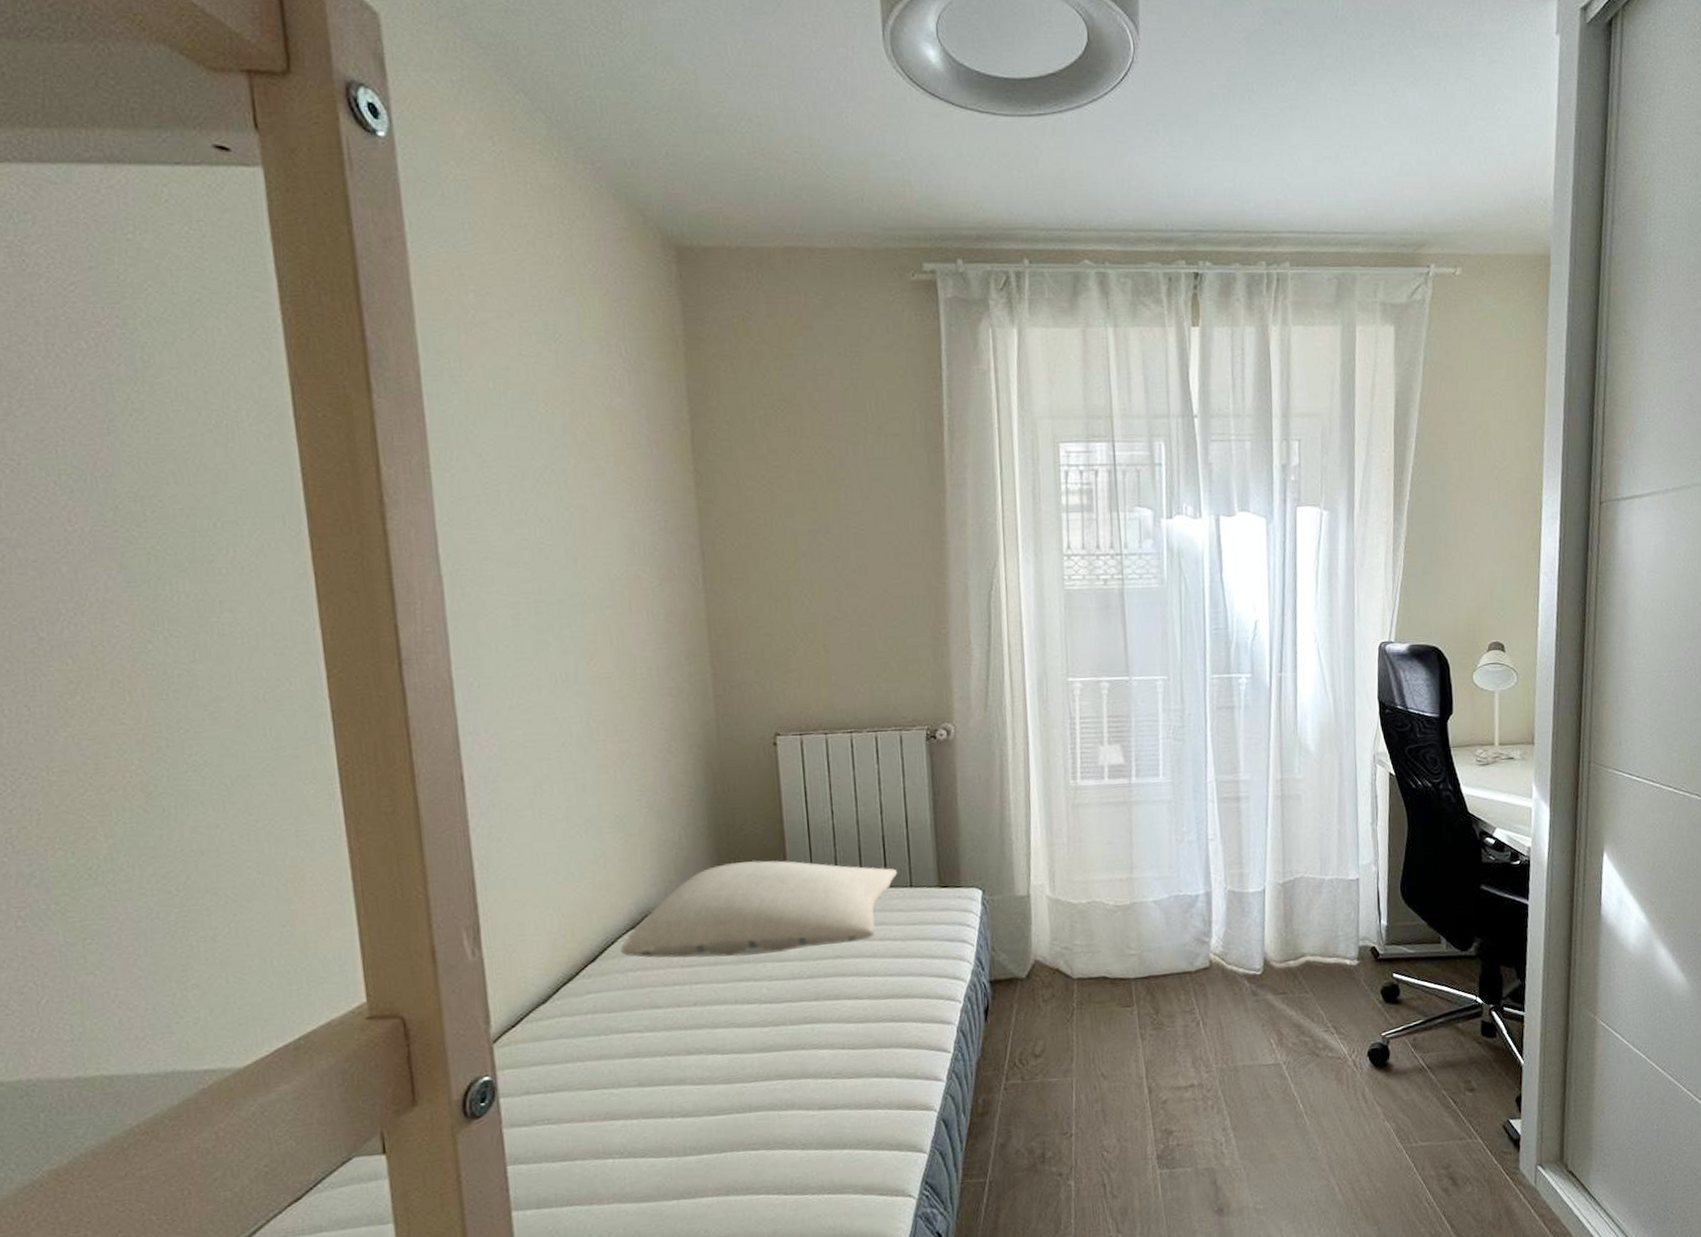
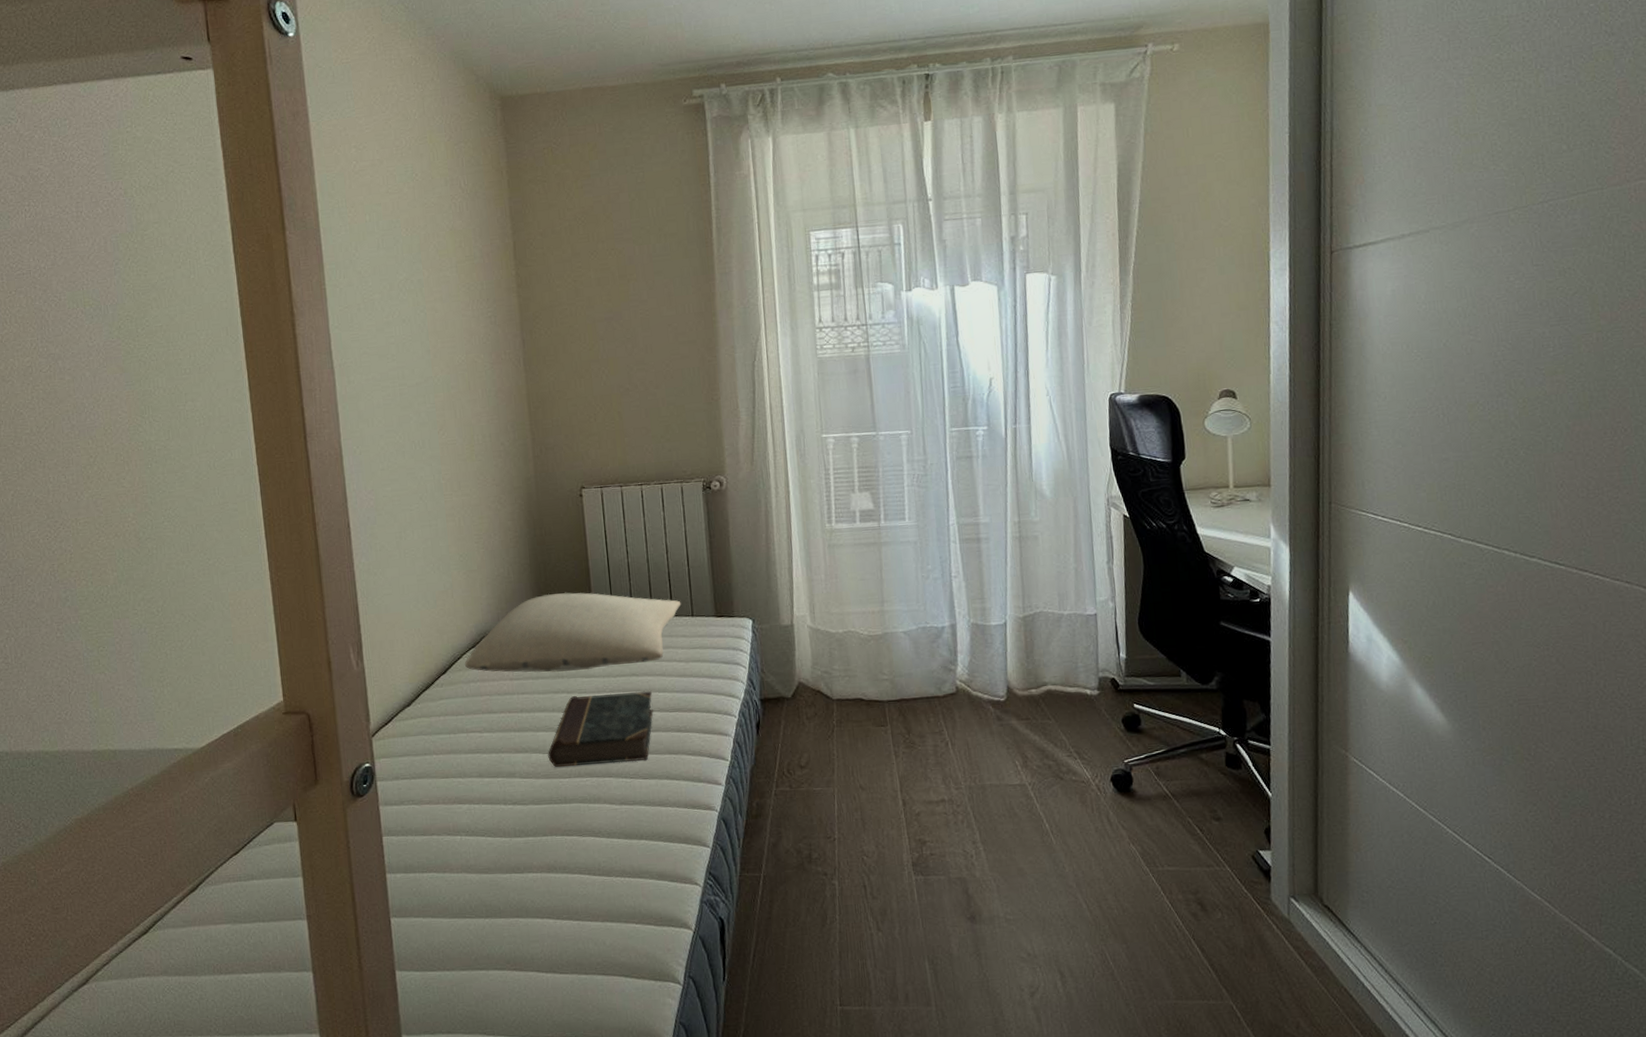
book: none [728,975,862,1069] -> present [548,691,654,767]

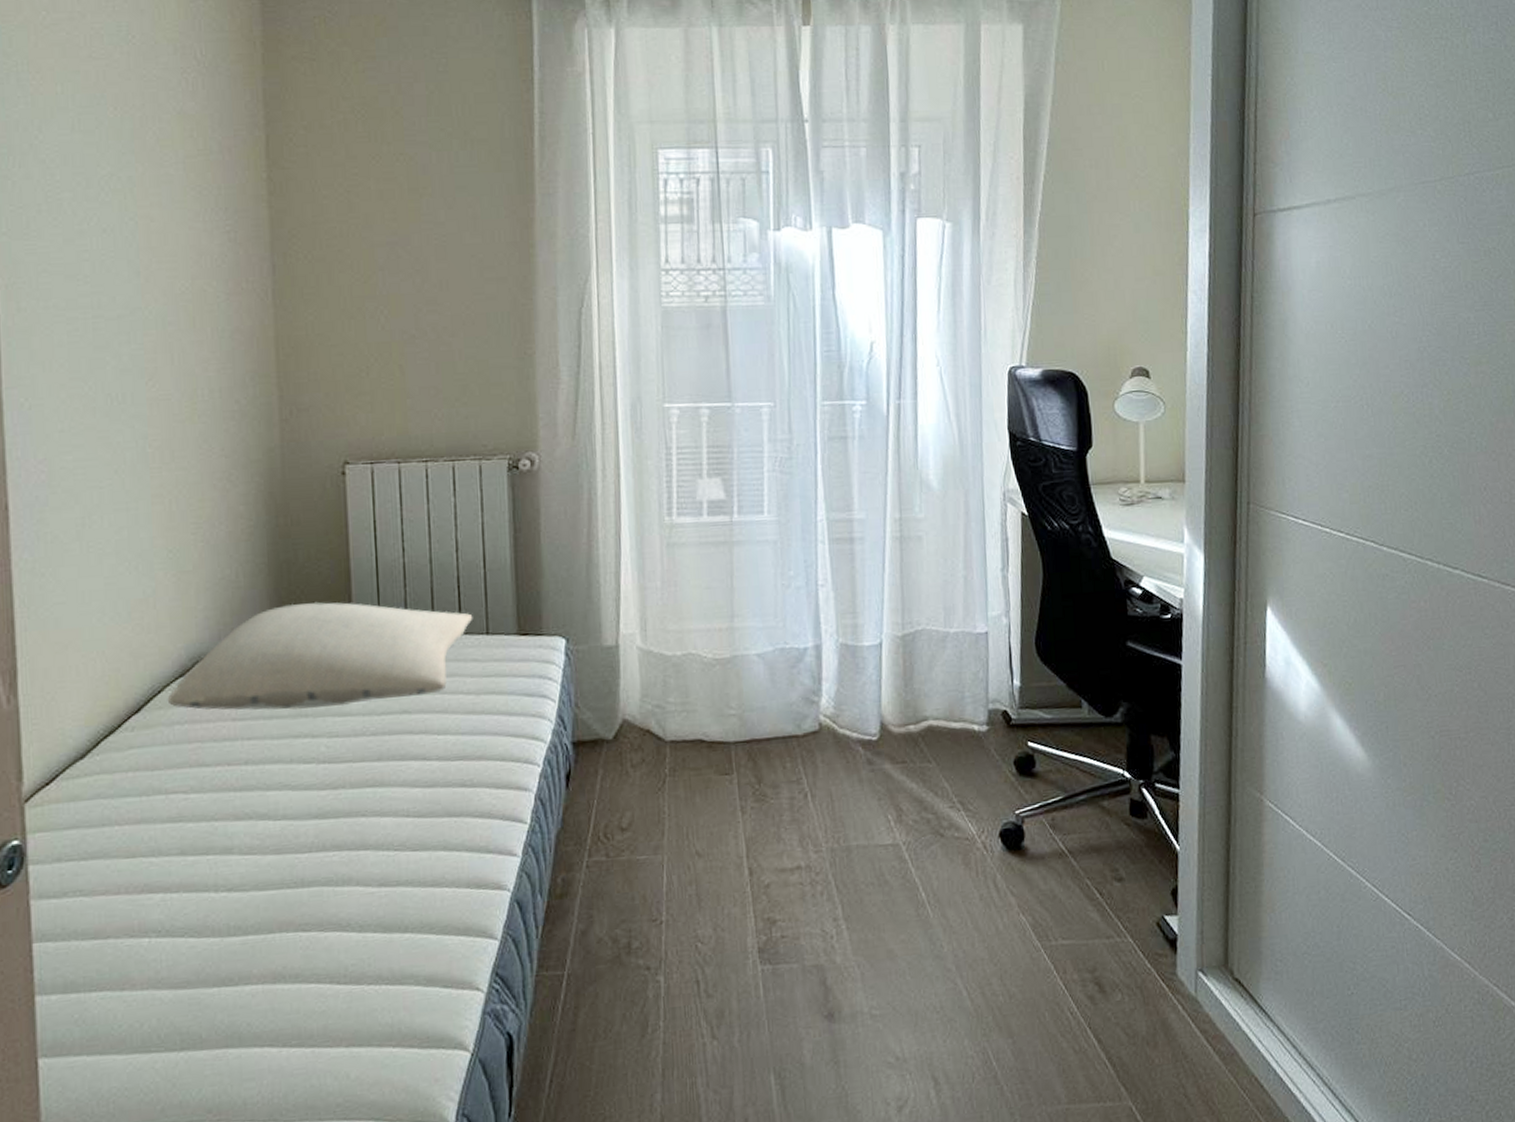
book: present [548,691,654,767] -> none [281,733,430,838]

